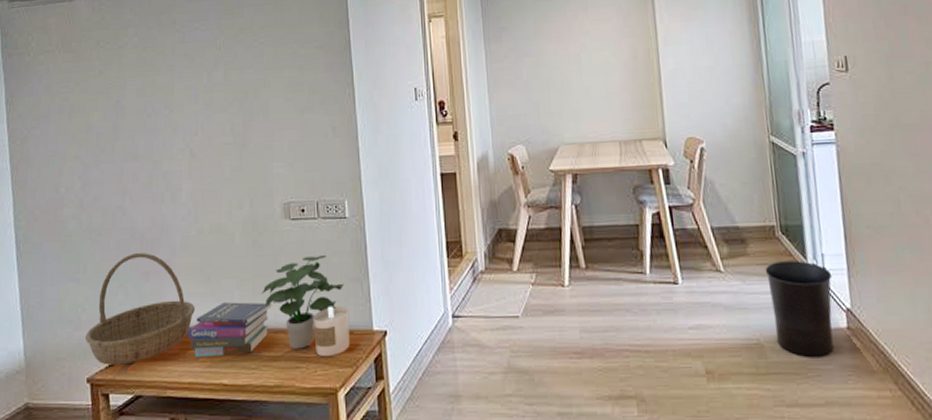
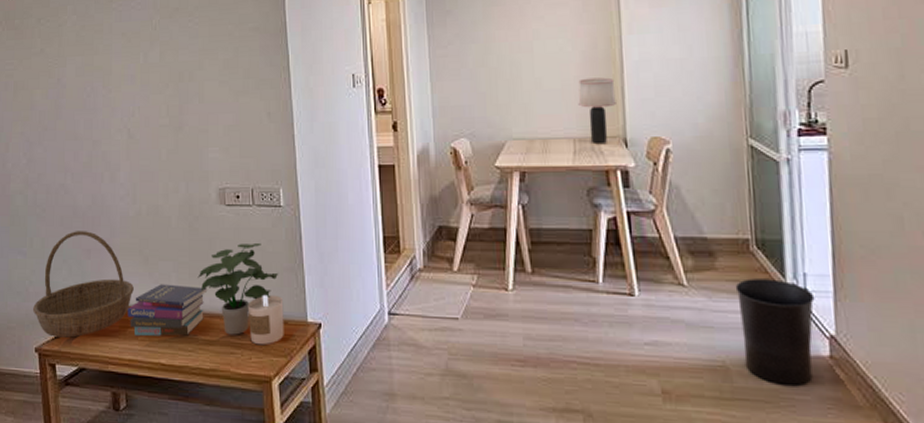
table lamp: none [622,85,656,146] -> present [578,77,616,145]

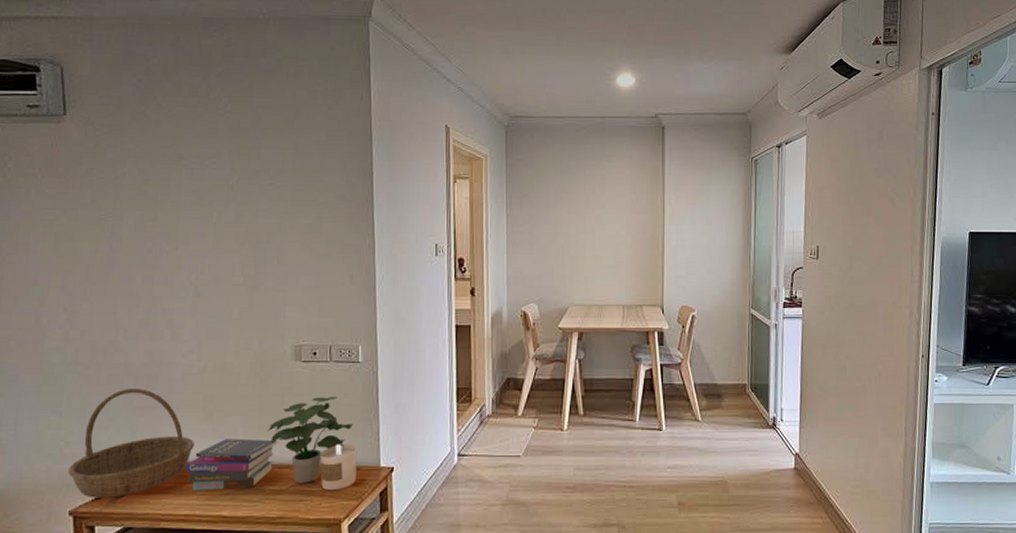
table lamp: present [578,77,616,145] -> none [628,257,657,311]
waste bin: present [735,279,815,386] -> none [734,413,787,491]

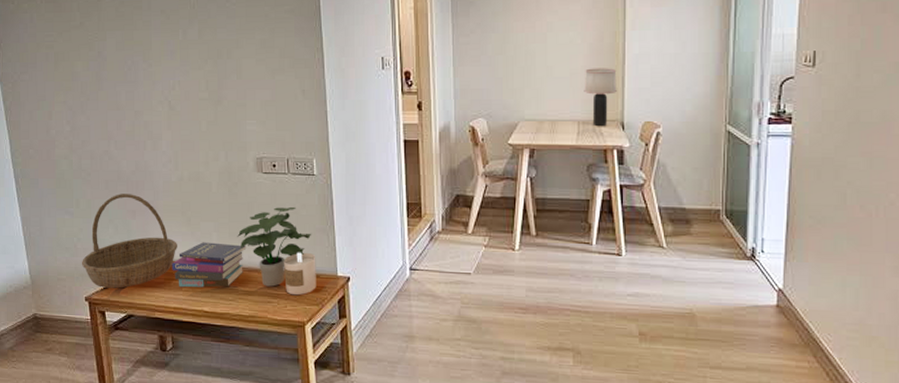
table lamp: none [628,257,657,311] -> present [584,68,617,127]

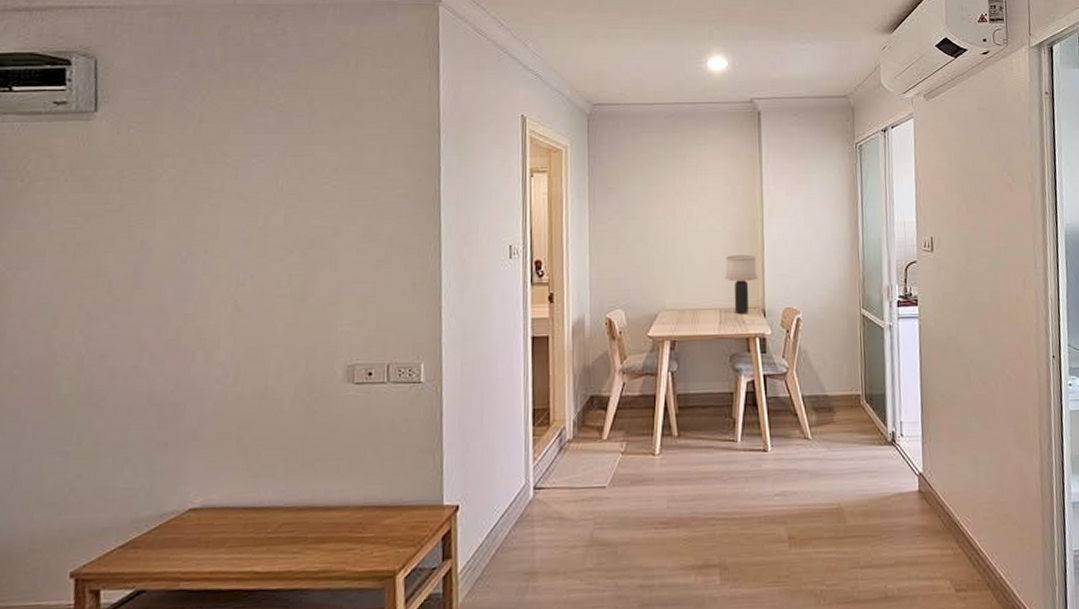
basket: present [81,194,177,289] -> none [71,421,225,556]
books: present [172,242,247,288] -> none [213,477,324,543]
potted plant: present [237,206,312,287] -> none [312,422,414,529]
candle: present [283,252,316,296] -> none [372,479,417,537]

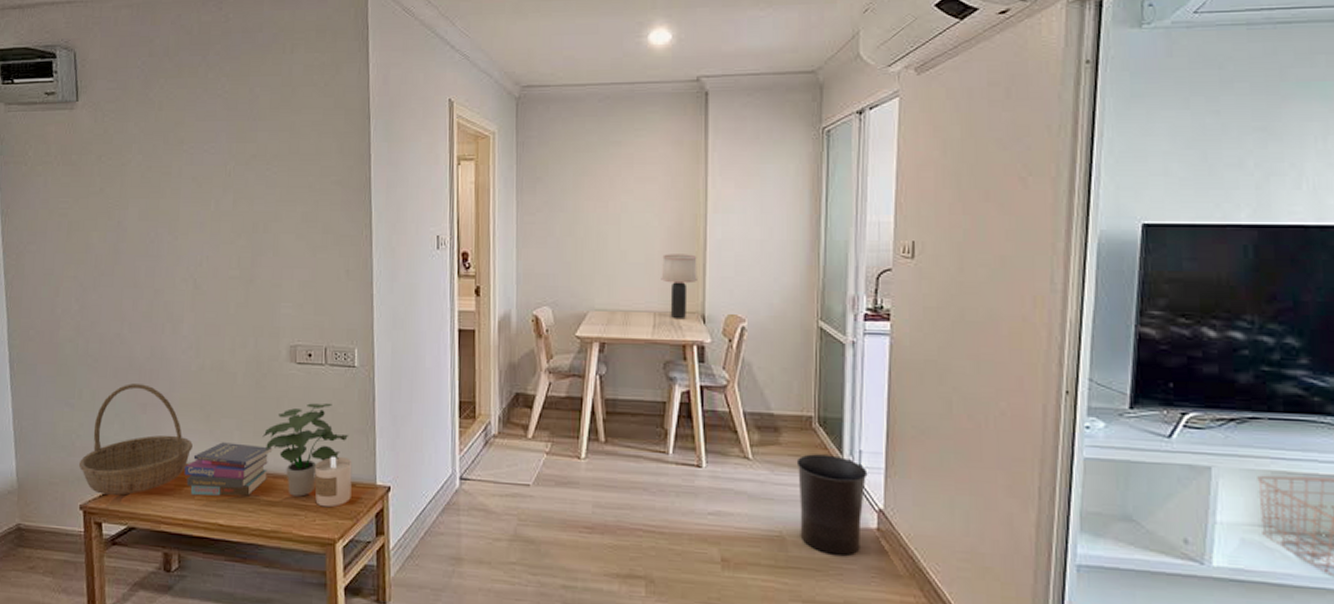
basket: none [71,421,225,556] -> present [78,384,193,496]
books: none [213,477,324,543] -> present [184,442,273,497]
potted plant: none [312,422,414,529] -> present [262,402,349,497]
candle: none [372,479,417,537] -> present [314,456,353,508]
waste bin: none [849,428,909,520] -> present [796,454,868,556]

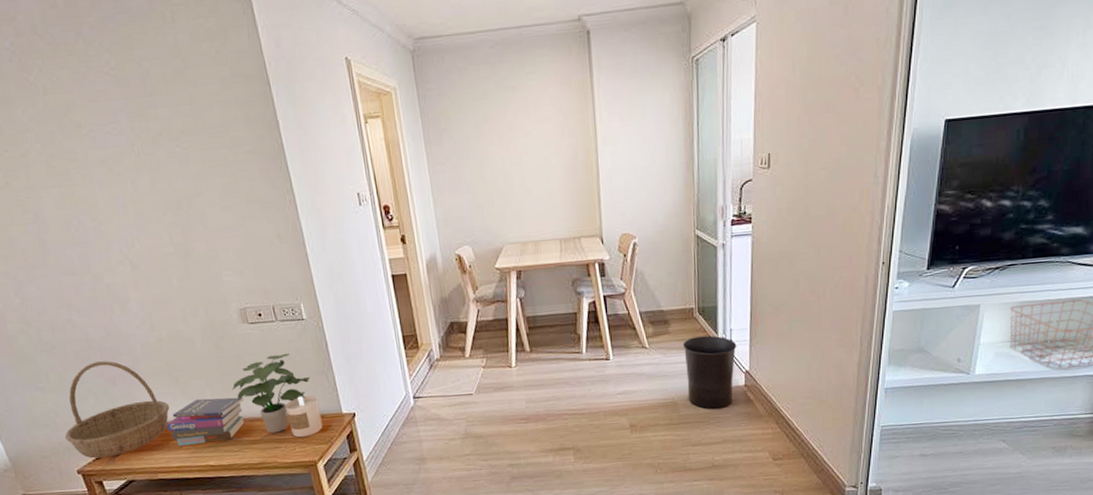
table lamp: present [661,254,697,320] -> none [562,185,594,244]

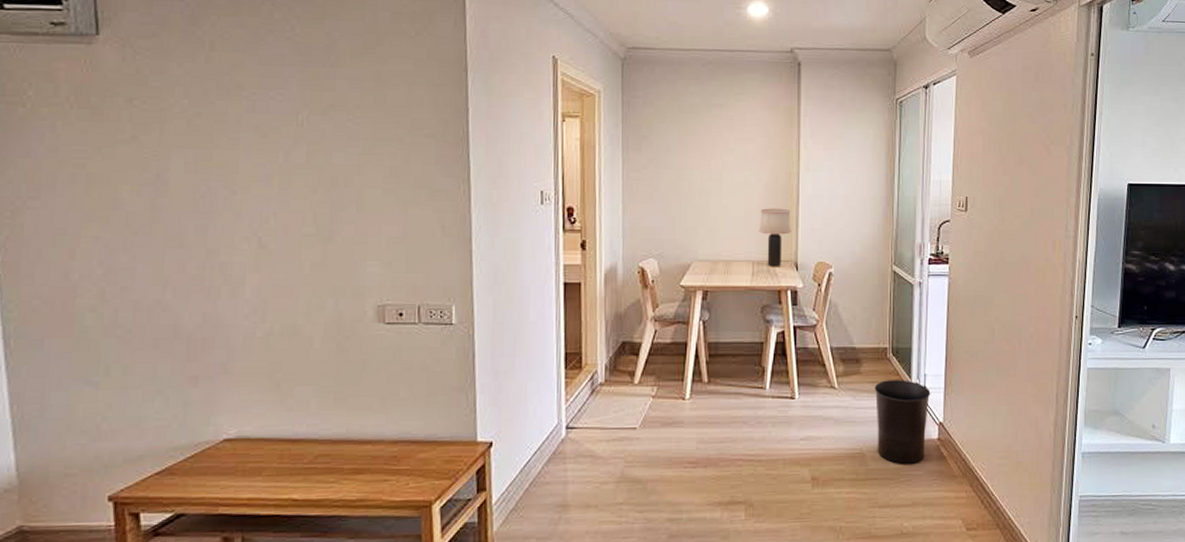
basket: present [64,361,170,459] -> none [105,355,259,481]
books: present [166,397,245,447] -> none [248,411,358,472]
potted plant: present [232,353,311,433] -> none [345,362,447,461]
candle: present [284,395,323,438] -> none [406,416,451,470]
table lamp: none [562,185,594,244] -> present [759,208,791,267]

